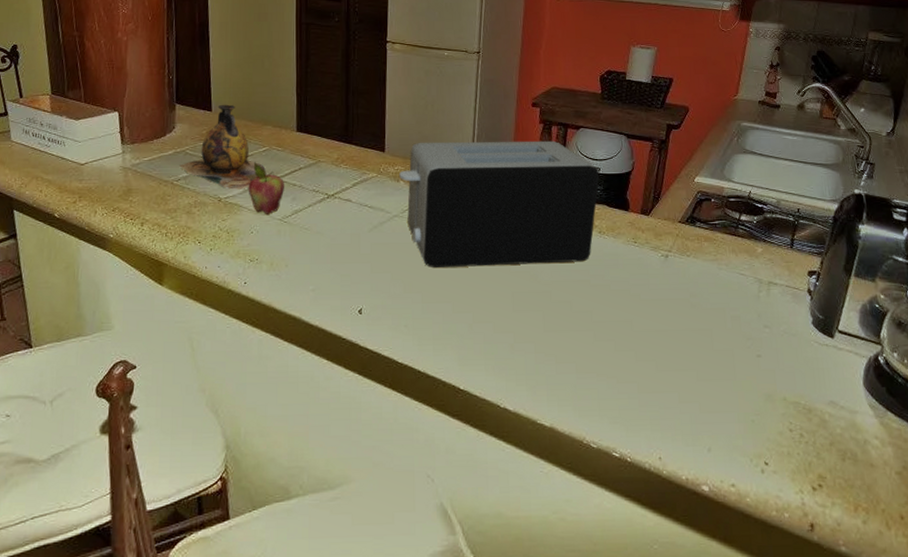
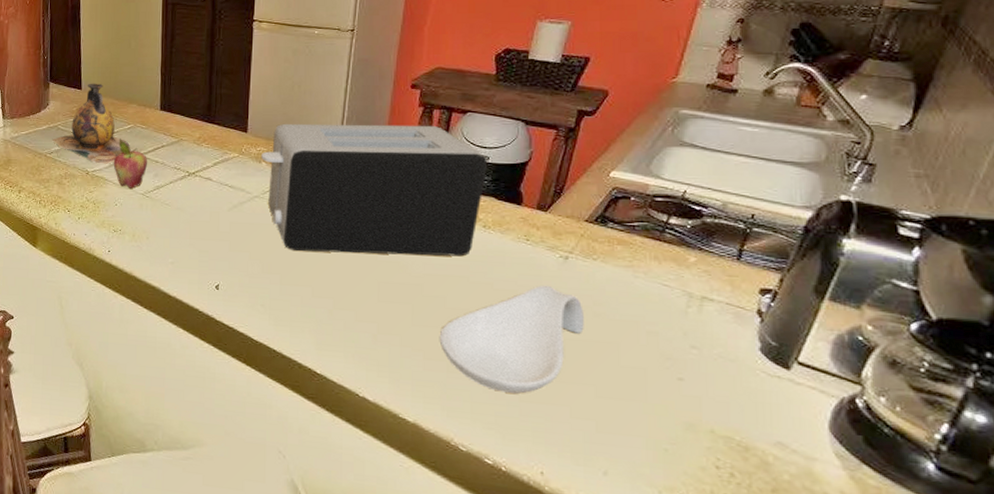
spoon rest: none [568,282,684,386] -> present [439,285,584,394]

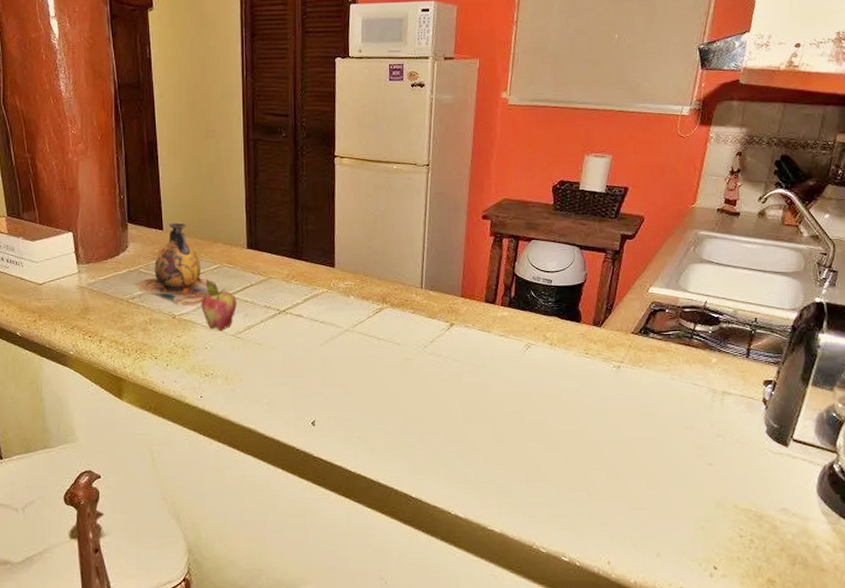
toaster: present [261,123,488,257] -> none [349,253,551,381]
spoon rest: present [439,285,584,394] -> none [518,393,636,494]

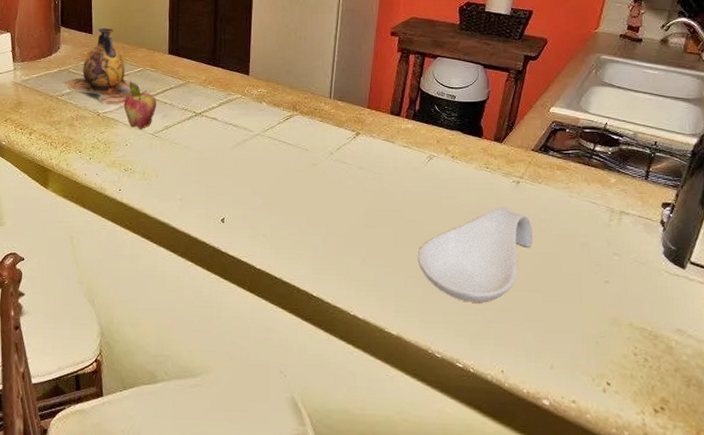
spoon rest: none [518,393,636,494] -> present [417,206,533,303]

